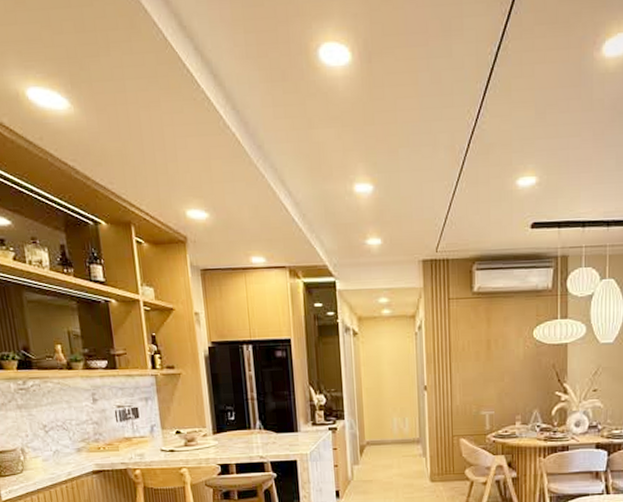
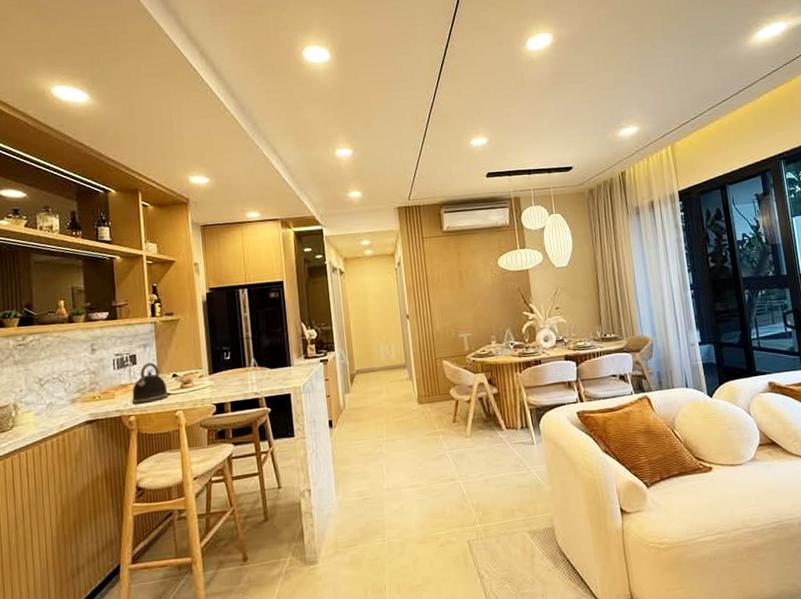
kettle: none [136,417,173,458] -> present [131,362,169,404]

